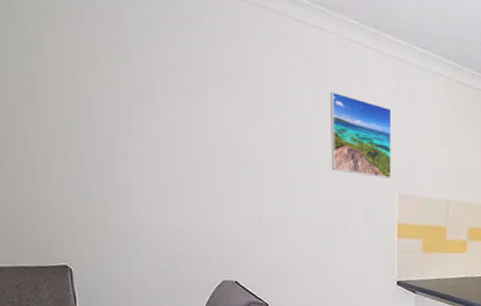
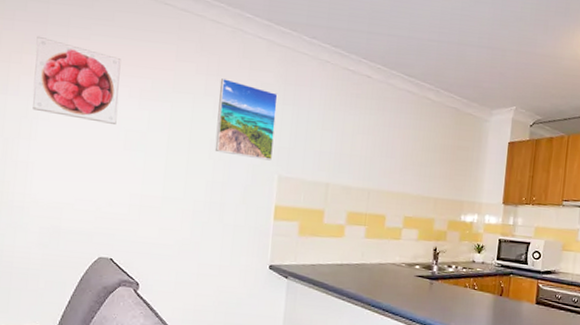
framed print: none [114,41,222,142] -> present [33,36,121,124]

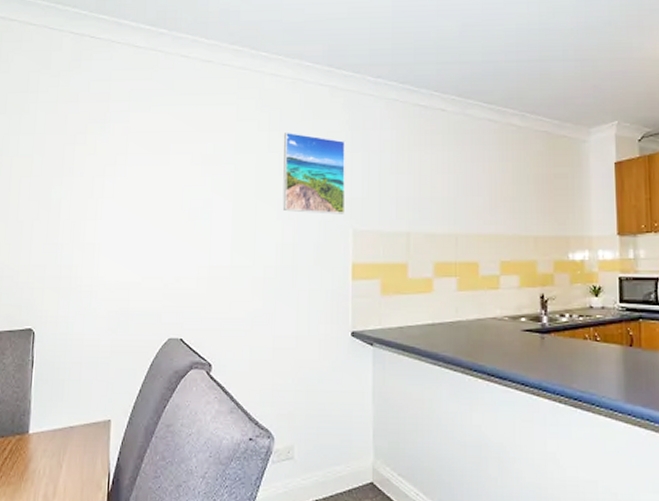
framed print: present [33,36,121,124] -> none [97,114,182,194]

